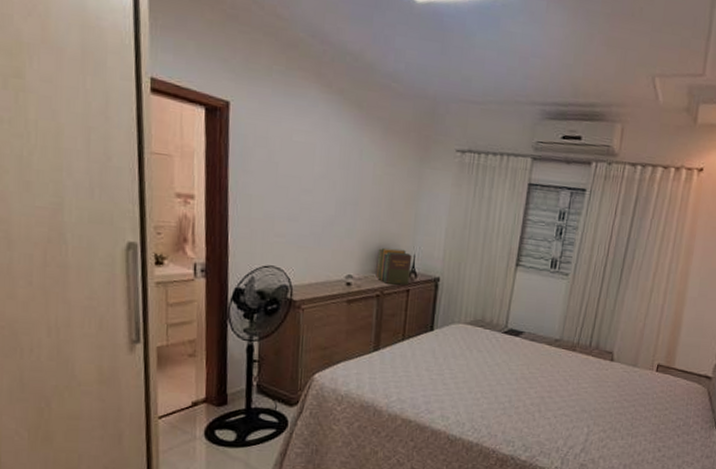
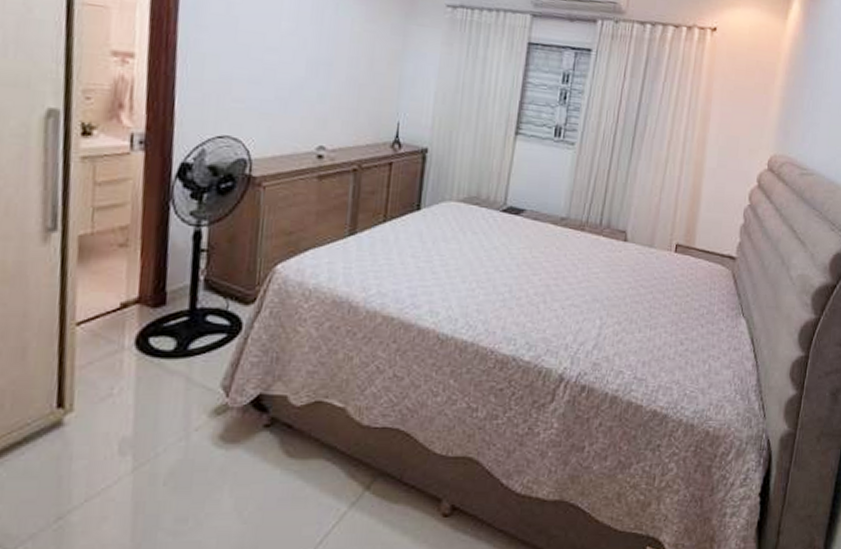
books: present [375,247,412,286] -> none [352,114,396,158]

